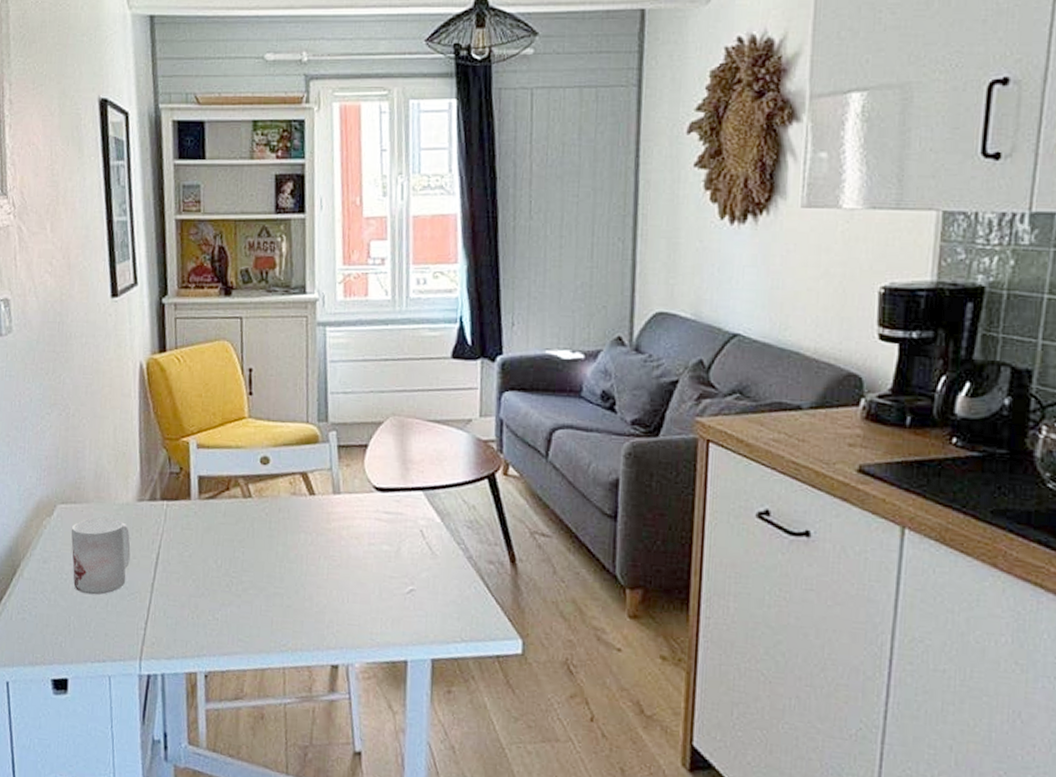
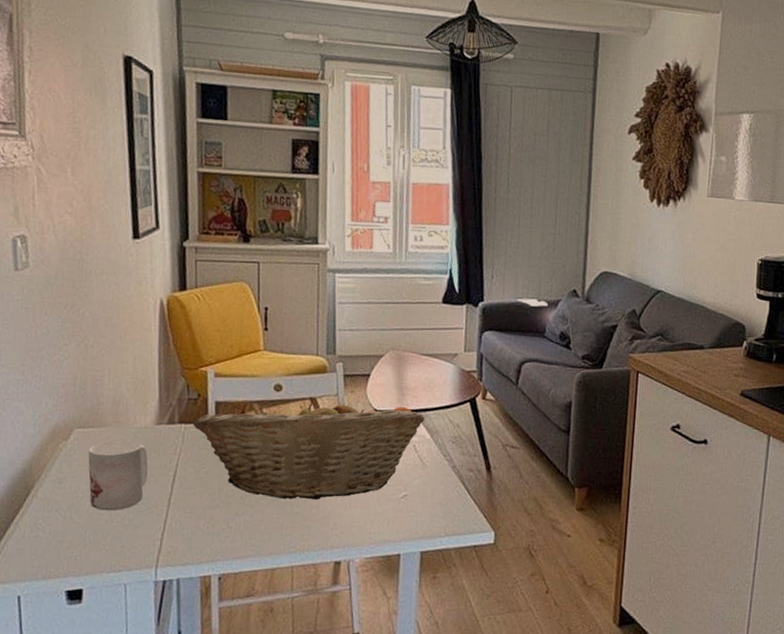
fruit basket: none [175,470,433,591] -> present [192,396,425,500]

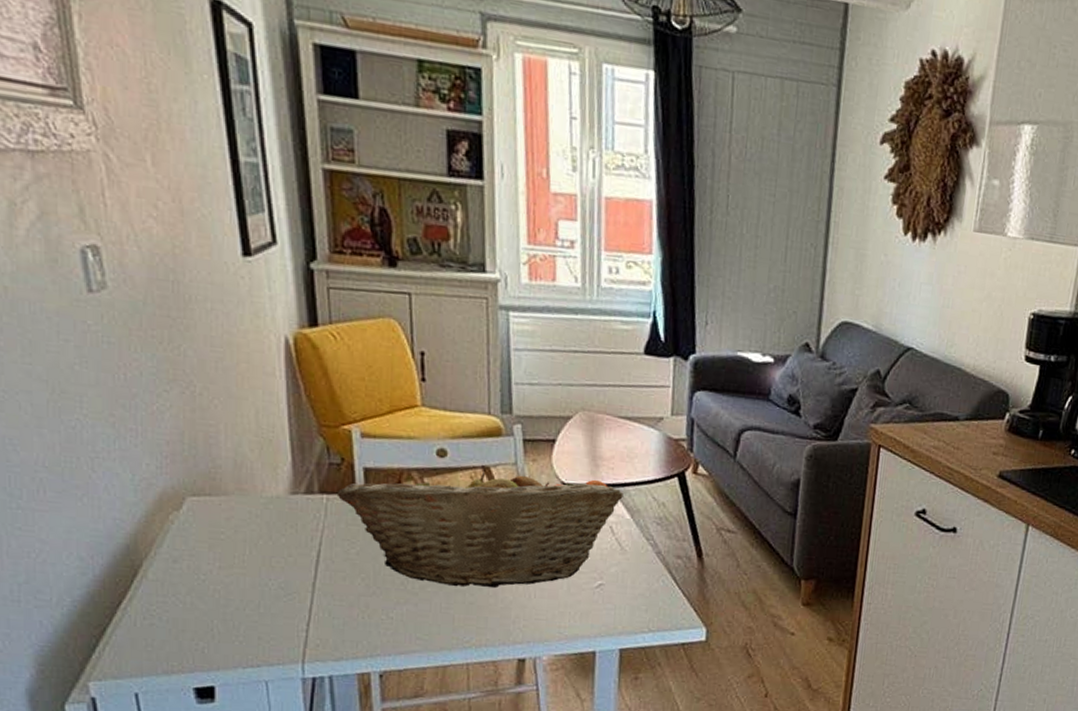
mug: present [88,440,149,511] -> none [207,512,285,597]

